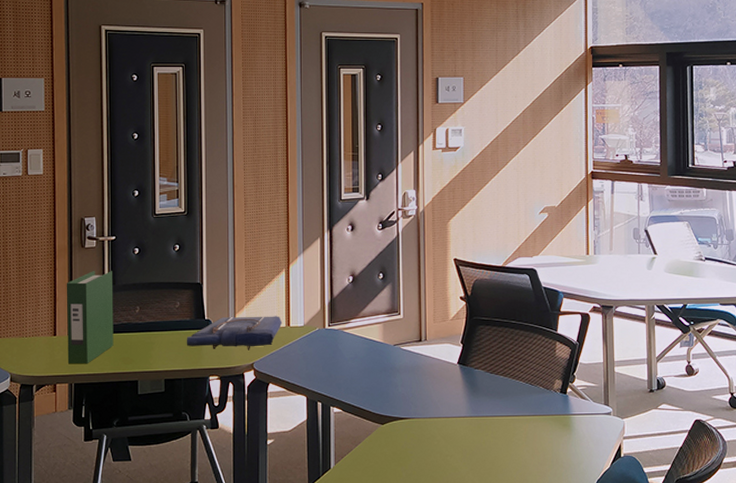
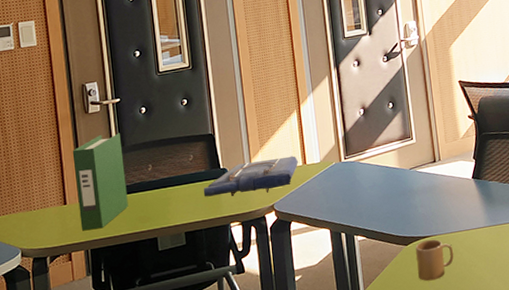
mug: none [391,422,431,465] -> present [415,239,454,282]

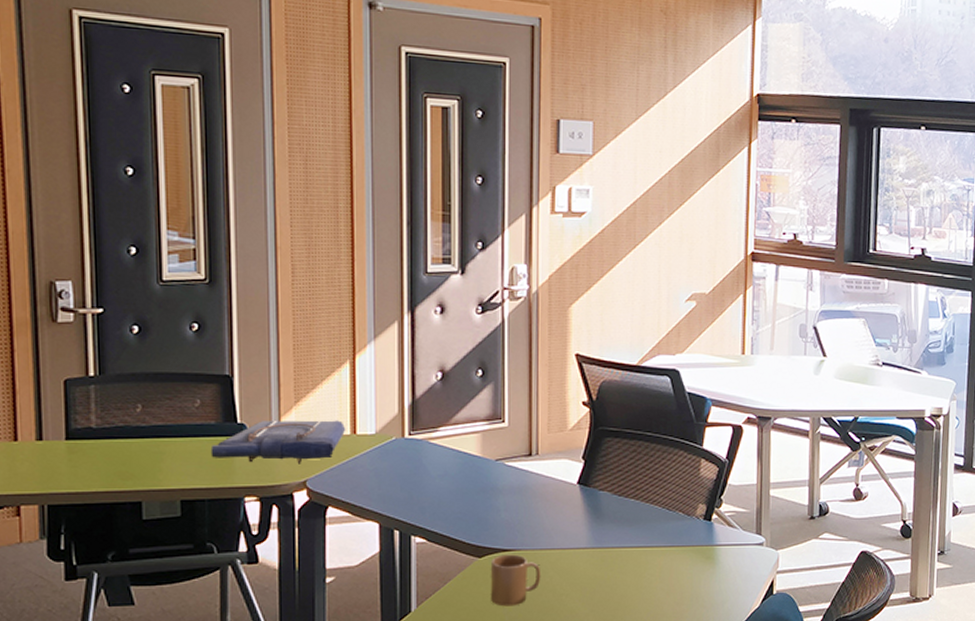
binder: present [72,133,129,231] -> none [30,353,105,480]

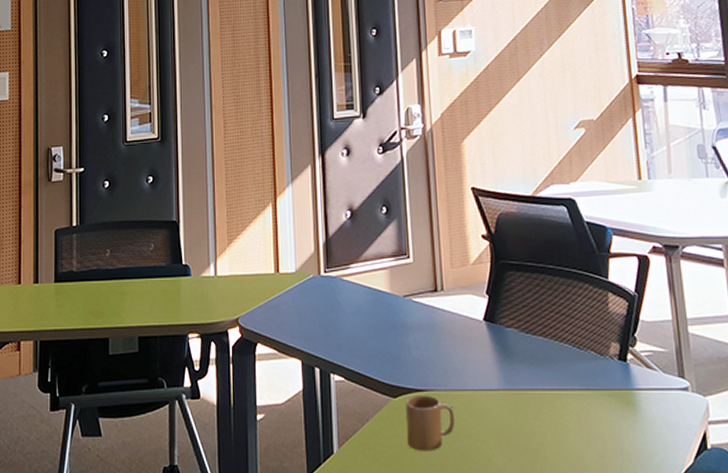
tote bag: present [210,420,346,464] -> none [162,260,271,302]

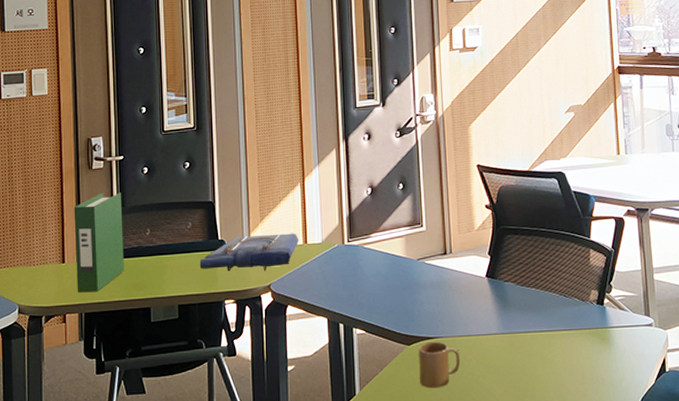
binder: none [31,207,82,318] -> present [73,192,124,293]
tote bag: none [162,260,271,302] -> present [199,233,300,272]

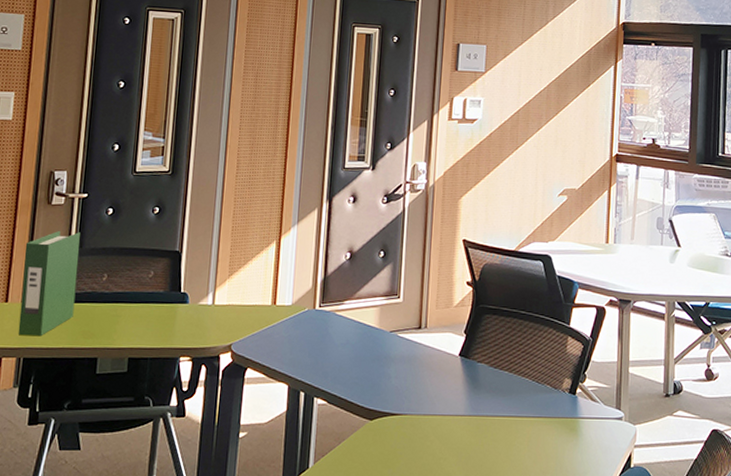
tote bag: present [199,233,300,272] -> none [157,291,268,330]
mug: present [419,341,461,389] -> none [377,418,423,467]

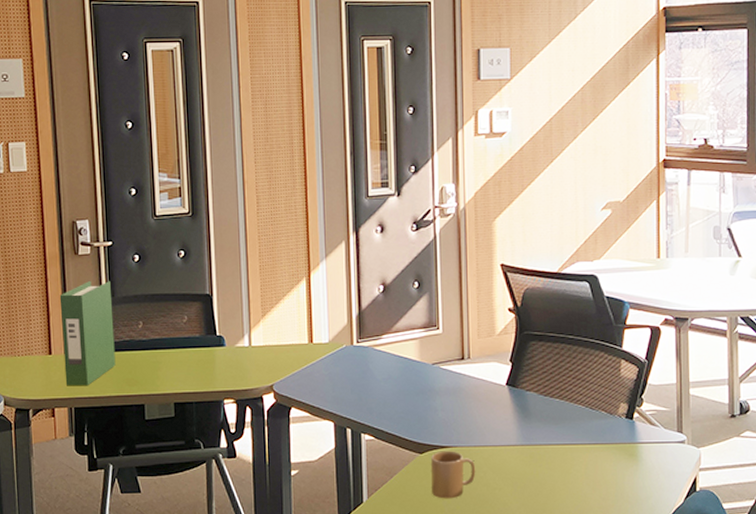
mug: none [377,418,423,467] -> present [431,450,476,499]

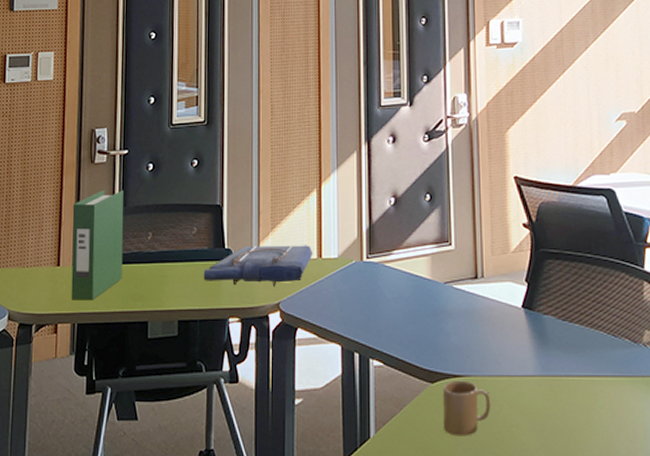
tote bag: none [196,331,305,371] -> present [203,245,313,287]

